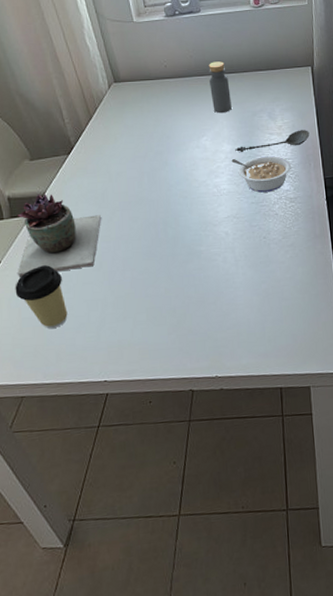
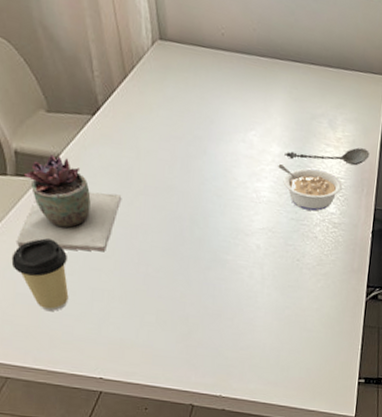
bottle: present [208,61,232,114] -> none [268,42,292,108]

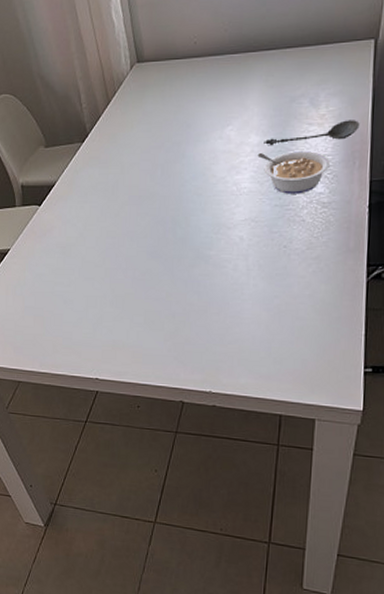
coffee cup: present [11,238,69,312] -> none [21,256,67,321]
succulent plant: present [17,154,122,252] -> none [25,183,110,266]

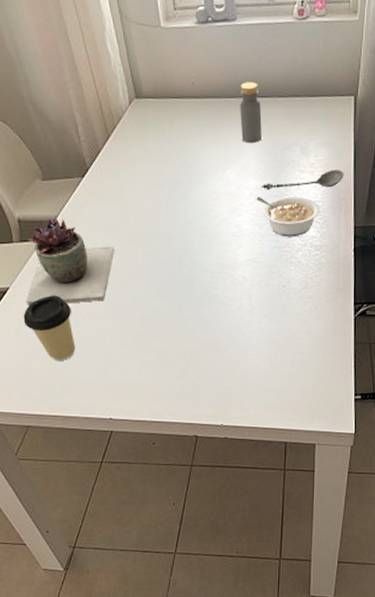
coffee cup: none [21,256,67,321] -> present [23,295,76,362]
succulent plant: none [25,183,110,266] -> present [27,218,115,305]
bottle: none [243,35,268,99] -> present [240,82,262,144]

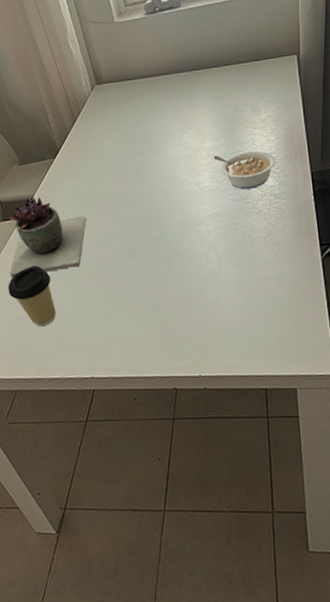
bottle: present [240,82,262,144] -> none [189,56,214,110]
spoon: present [261,170,344,190] -> none [217,122,296,148]

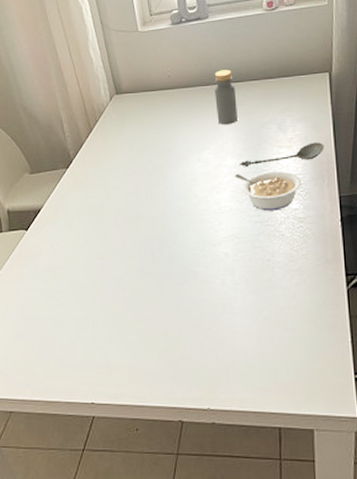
coffee cup: present [8,265,56,327] -> none [9,280,59,345]
succulent plant: present [9,197,87,277] -> none [13,207,97,291]
bottle: none [189,56,214,110] -> present [214,70,238,125]
spoon: none [217,122,296,148] -> present [239,142,324,167]

